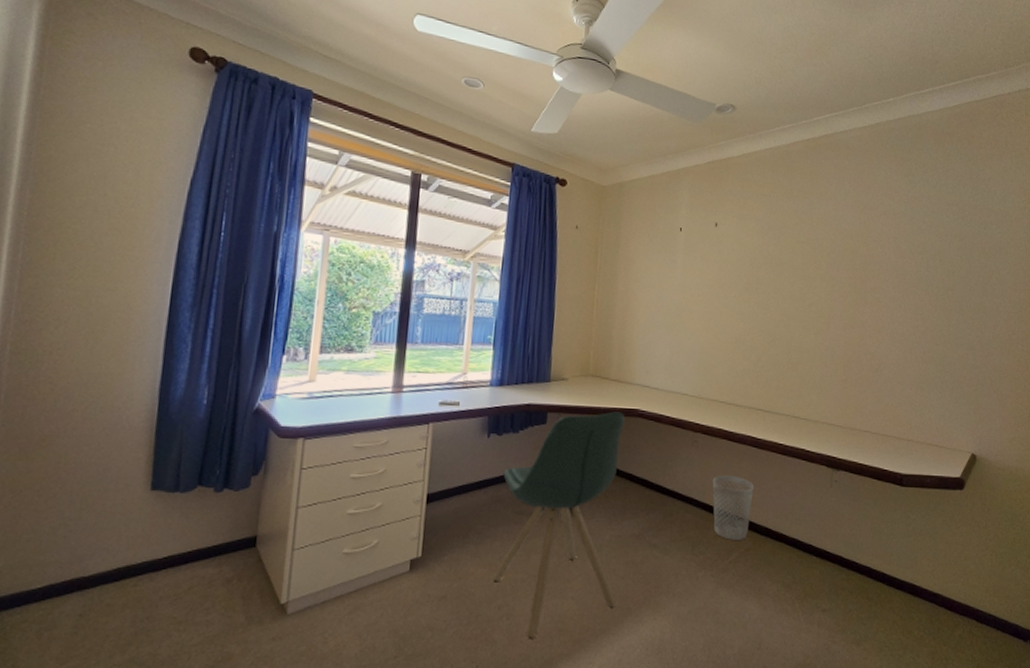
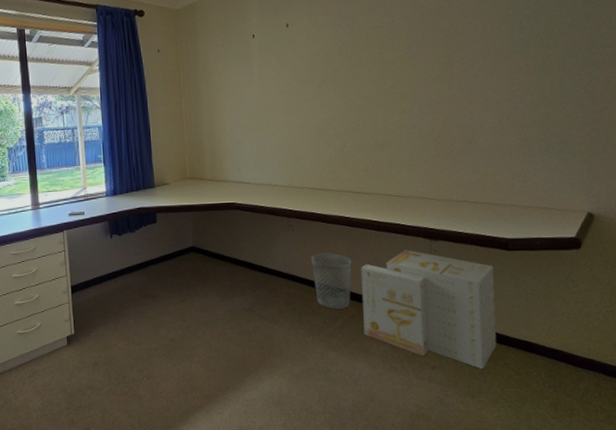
chair: present [492,412,625,638] -> none [127,207,237,394]
product box: none [758,478,888,614] -> present [361,250,497,370]

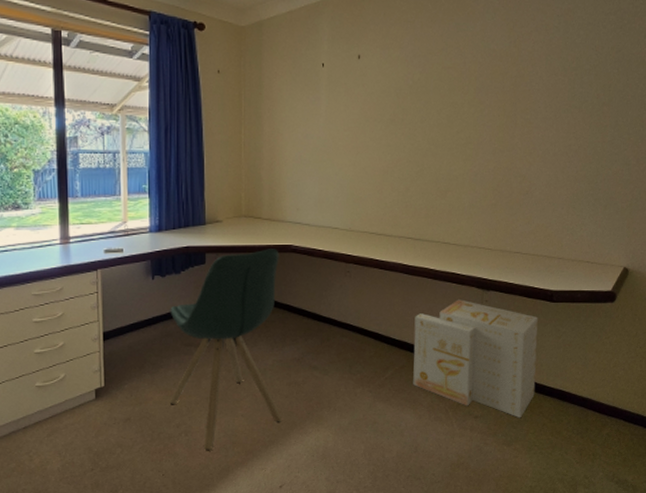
chair: none [127,207,237,394] -> present [169,249,283,450]
wastebasket: present [310,252,352,309] -> none [366,301,406,359]

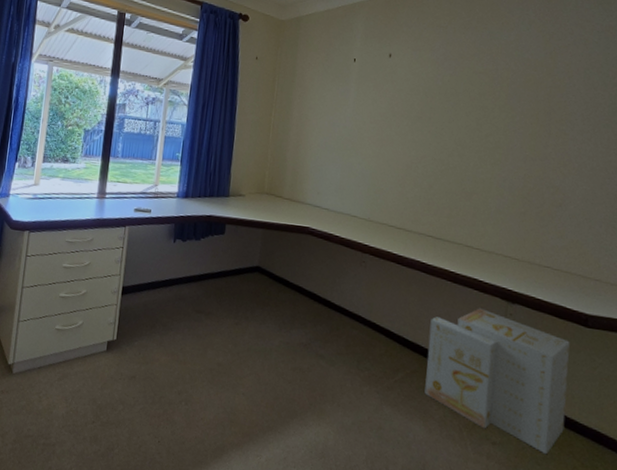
chair: present [169,249,283,450] -> none [174,228,296,425]

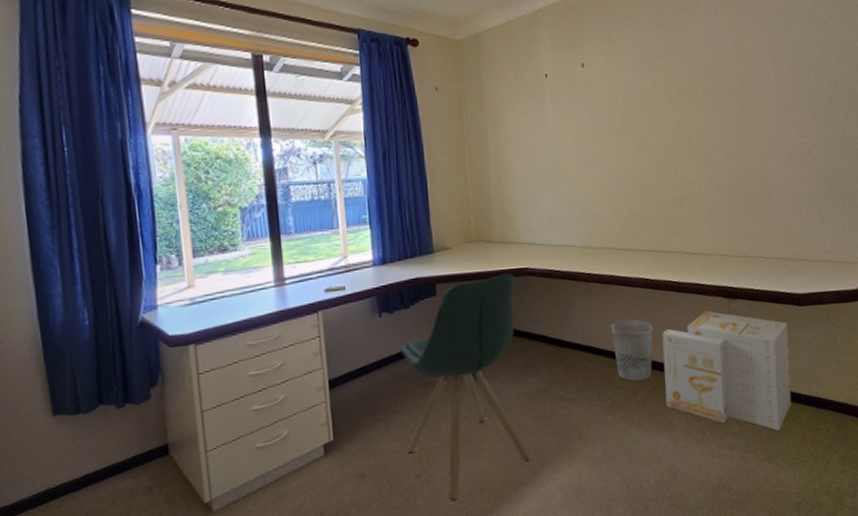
chair: none [174,228,296,425] -> present [401,273,532,500]
wastebasket: none [379,296,422,362] -> present [610,319,653,382]

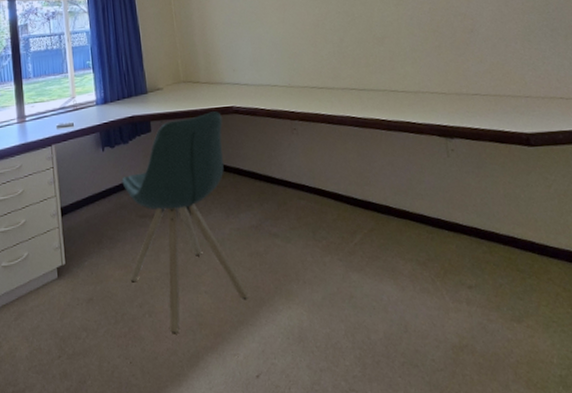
wastebasket: present [610,319,653,382] -> none [319,157,368,222]
product box: present [662,311,791,431] -> none [375,150,537,287]

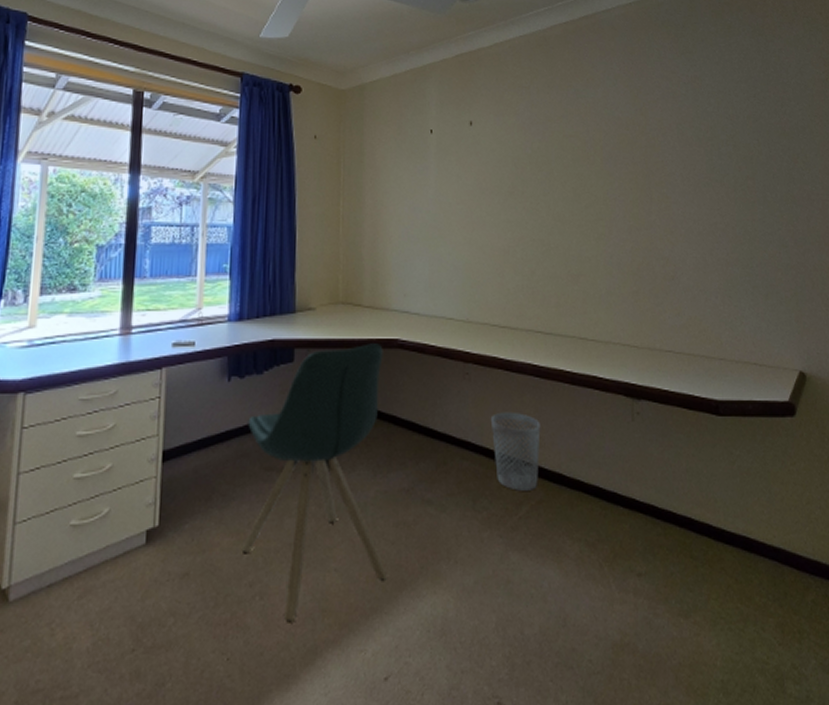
wastebasket: none [319,157,368,222] -> present [490,411,541,491]

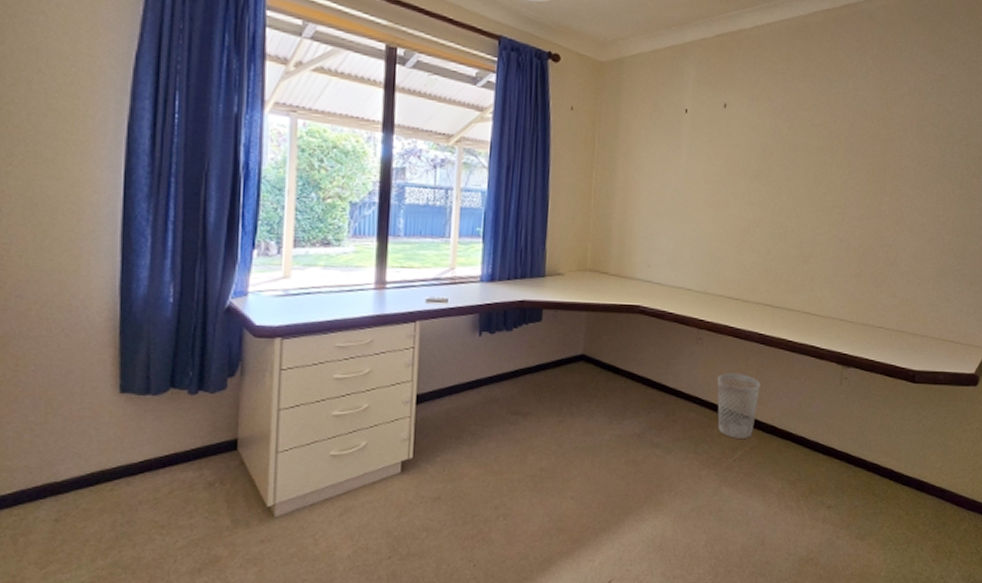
chair: present [241,343,388,621] -> none [488,308,625,537]

